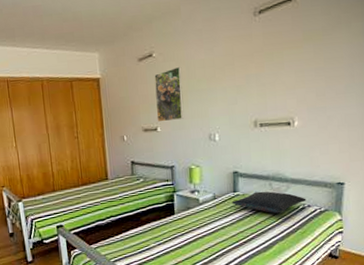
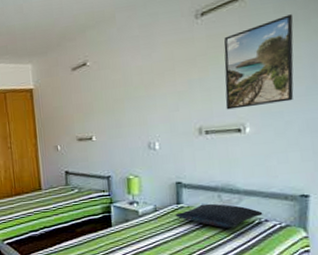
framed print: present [154,66,184,122] -> none [88,73,121,132]
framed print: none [278,17,338,104] -> present [223,14,294,110]

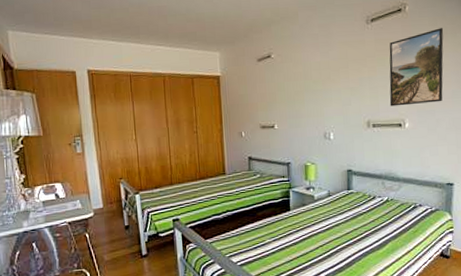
pillow: present [175,203,263,229] -> none [346,189,418,212]

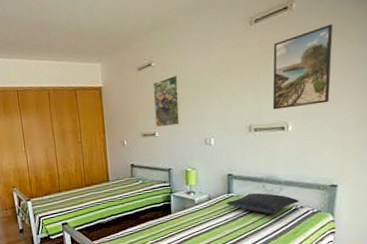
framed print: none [272,67,300,120] -> present [153,74,181,128]
pillow: none [346,189,418,212] -> present [226,192,299,214]

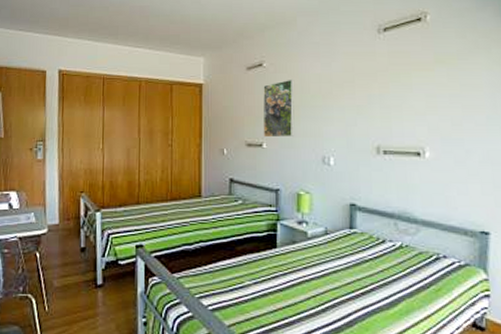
pillow: present [226,192,299,214] -> none [347,231,441,262]
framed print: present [272,24,333,110] -> none [405,41,475,131]

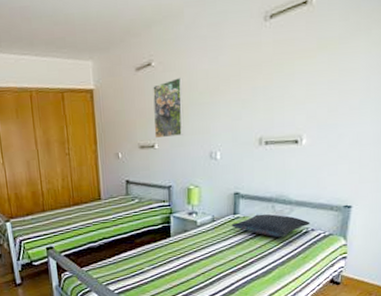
pillow: none [347,231,441,262] -> present [231,213,310,238]

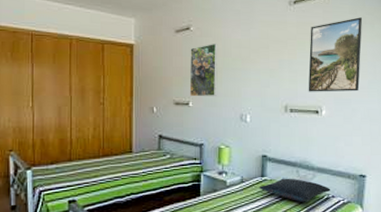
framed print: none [286,23,357,121] -> present [308,17,363,92]

